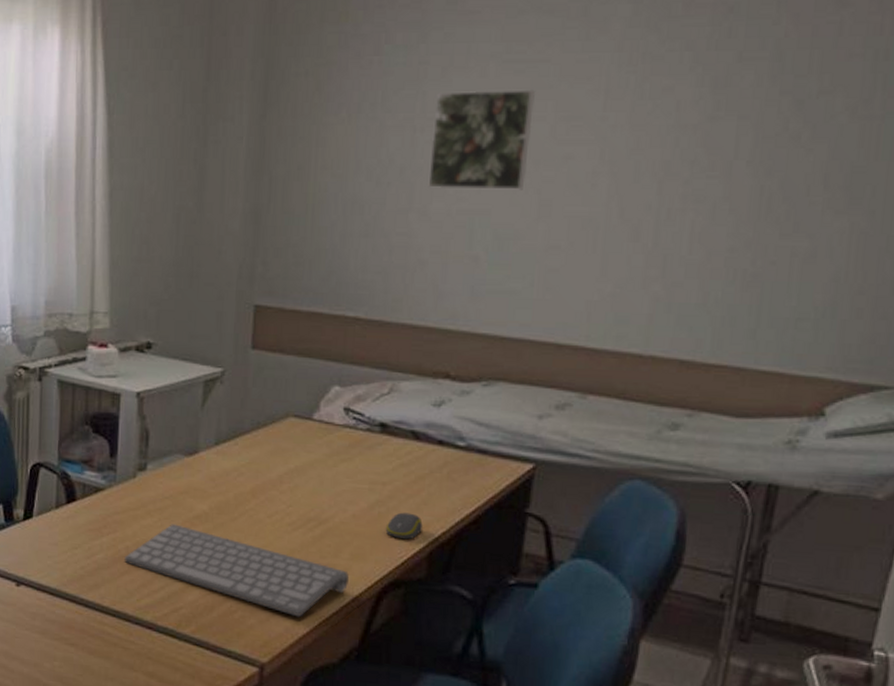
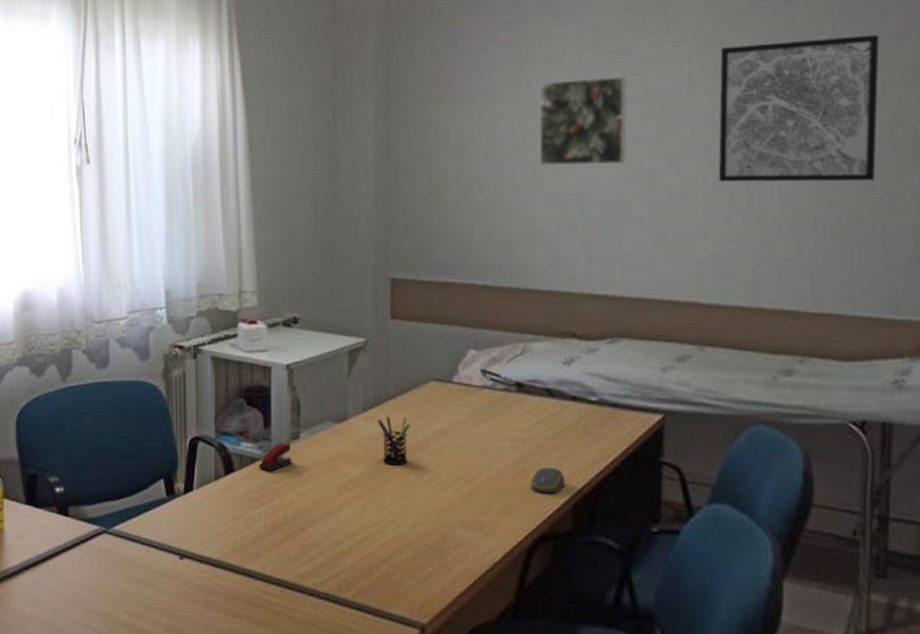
stapler: none [101,473,138,502] -> present [258,442,292,471]
computer keyboard: present [124,524,349,618] -> none [283,490,499,576]
pen holder: none [230,451,265,502] -> present [377,416,411,465]
wall art: none [624,52,828,221] -> present [718,34,879,182]

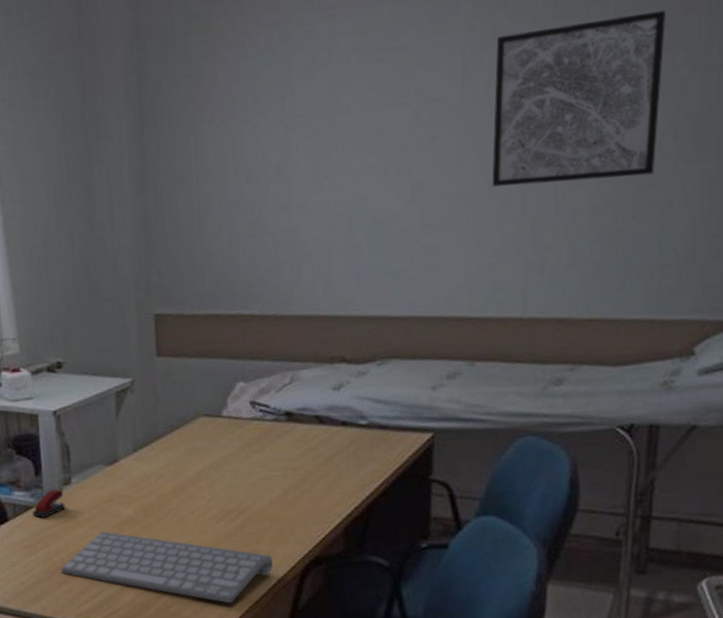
computer keyboard: none [283,490,499,576] -> present [60,531,273,604]
pen holder: present [377,416,411,465] -> none [148,453,182,502]
computer mouse: present [530,467,565,494] -> none [301,493,336,519]
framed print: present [538,76,628,166] -> none [303,76,397,183]

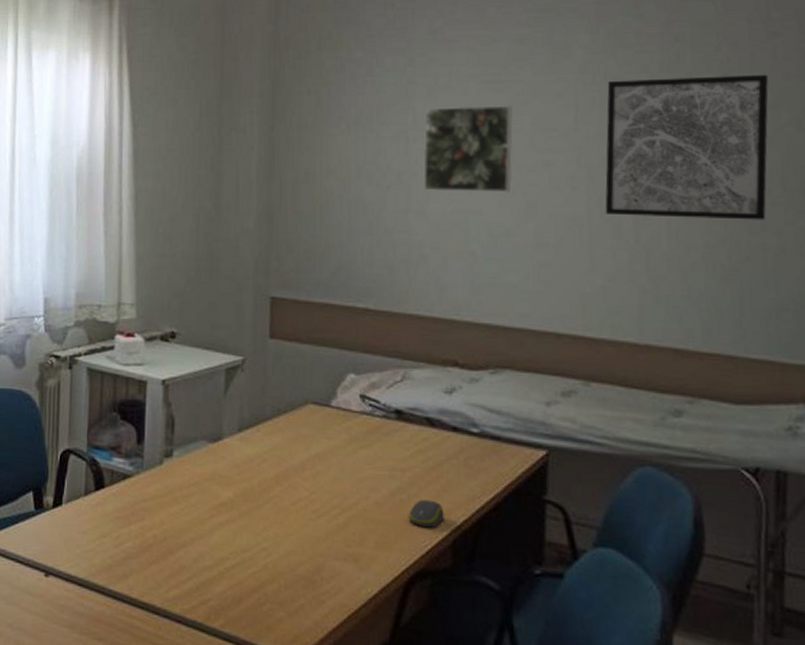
stapler: present [32,489,66,518] -> none [129,459,164,489]
computer keyboard: present [60,531,273,604] -> none [152,511,375,610]
computer mouse: none [301,493,336,519] -> present [408,499,444,528]
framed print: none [303,76,397,183] -> present [423,105,514,193]

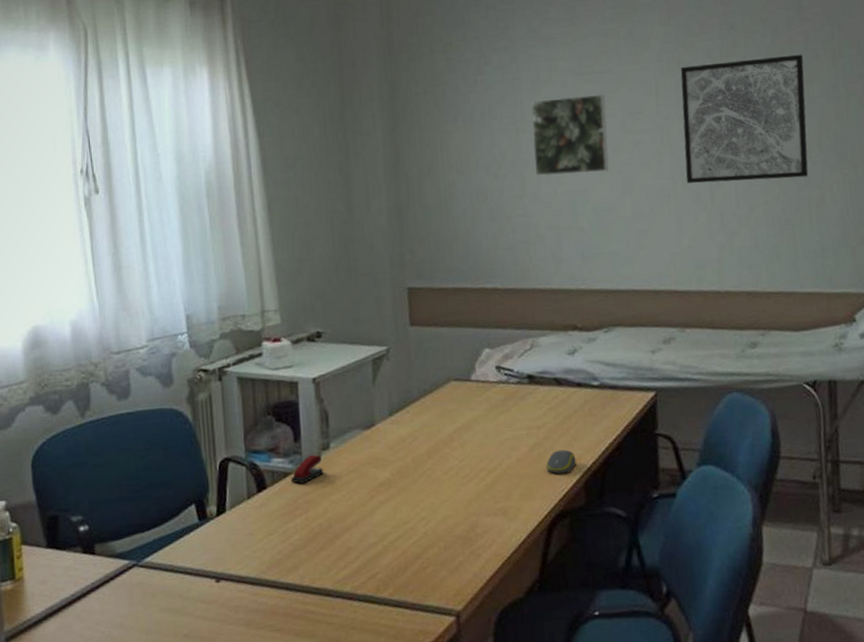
stapler: none [129,459,164,489] -> present [290,454,324,484]

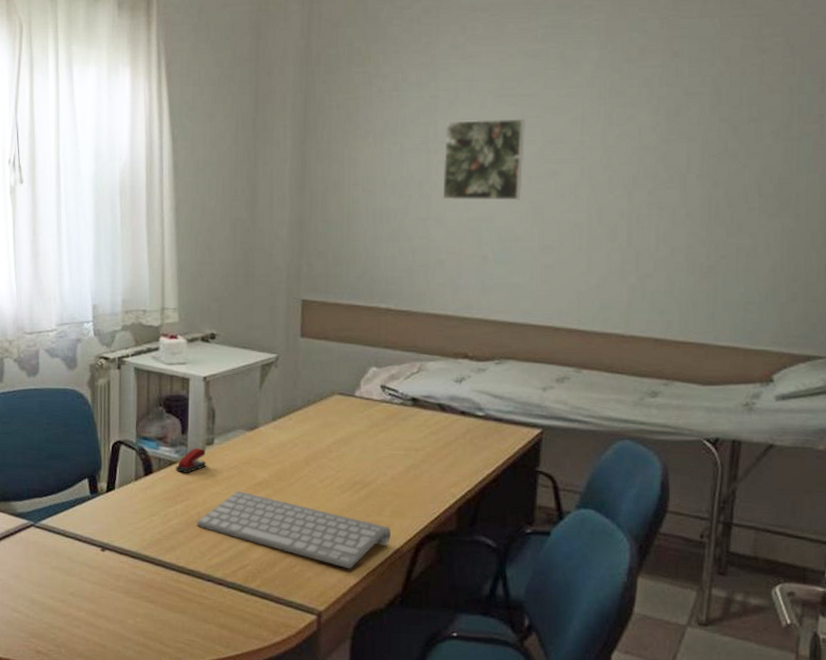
computer keyboard: none [318,494,522,562] -> present [196,491,391,569]
computer mouse: present [545,449,576,474] -> none [420,474,451,498]
wall art: present [680,54,809,183] -> none [603,88,754,223]

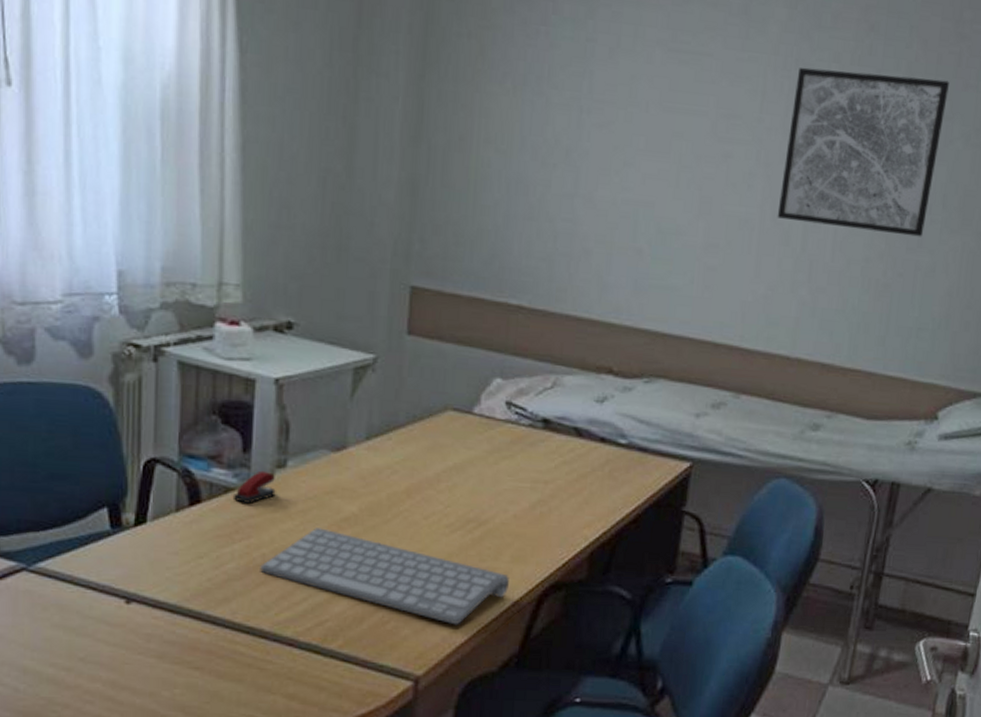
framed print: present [442,118,526,201] -> none [594,73,699,185]
wall art: none [603,88,754,223] -> present [777,67,949,237]

